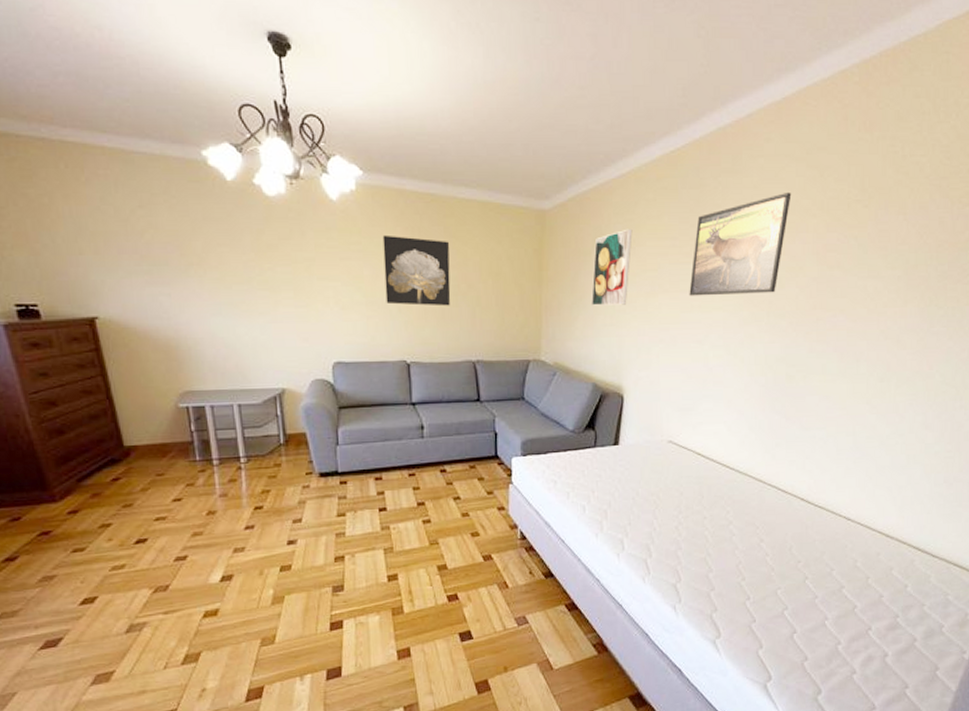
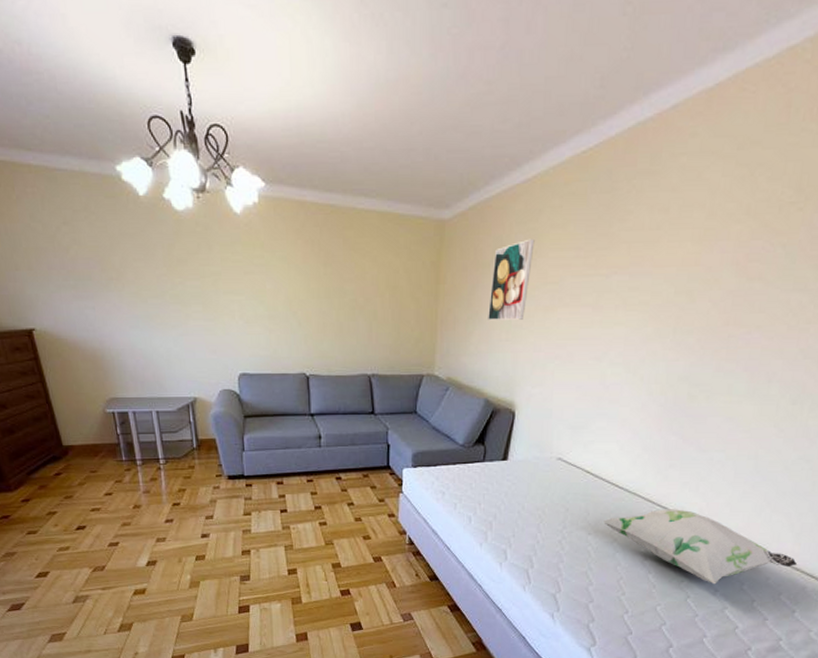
wall art: present [382,234,451,306] -> none [284,248,349,320]
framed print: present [689,192,792,296] -> none [590,194,715,311]
decorative pillow: none [718,487,903,564] -> present [604,509,797,585]

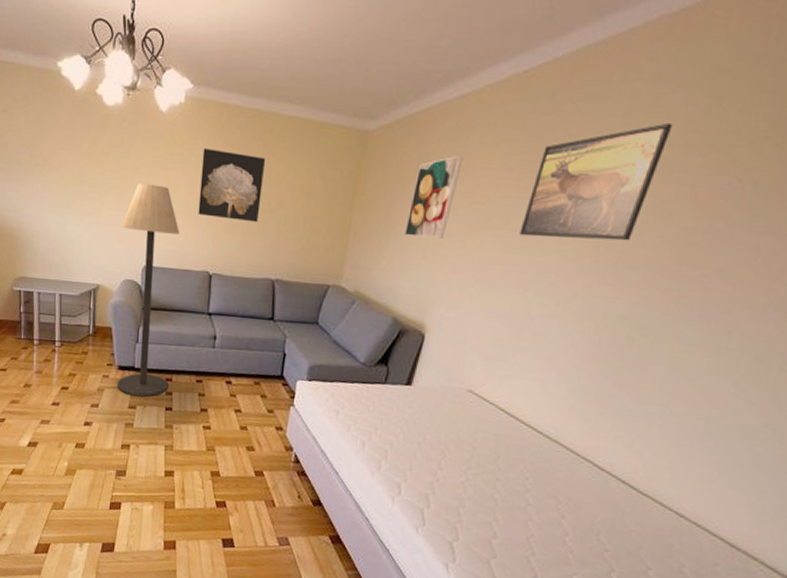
floor lamp: none [211,289,280,503] -> present [117,183,180,397]
wall art: none [284,248,349,320] -> present [198,147,266,223]
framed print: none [590,194,715,311] -> present [519,122,673,241]
decorative pillow: present [604,509,797,585] -> none [516,463,755,561]

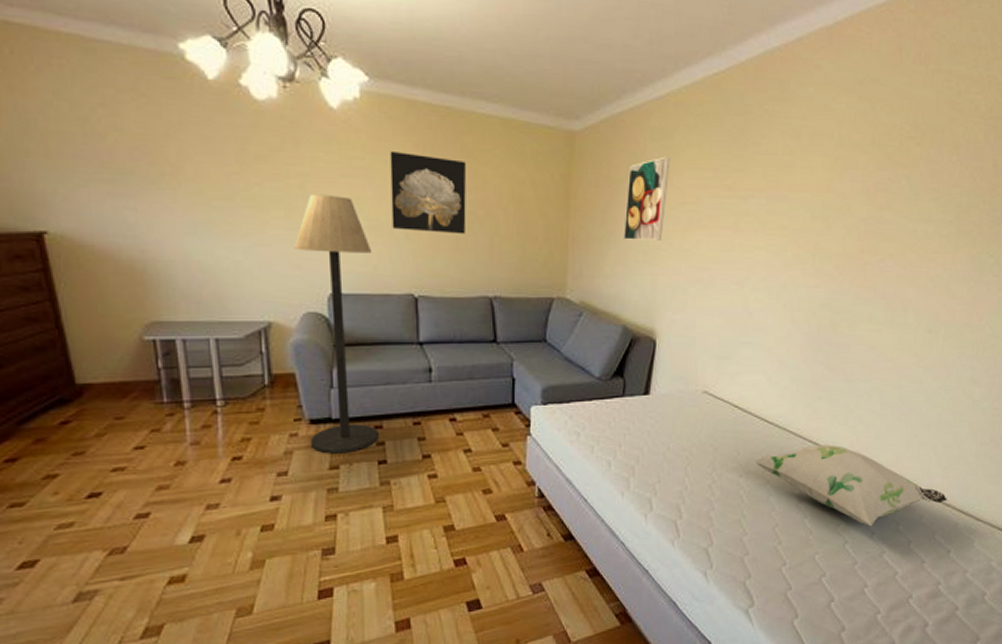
decorative pillow: none [516,463,755,561] -> present [755,444,947,527]
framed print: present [519,122,673,241] -> none [730,124,842,234]

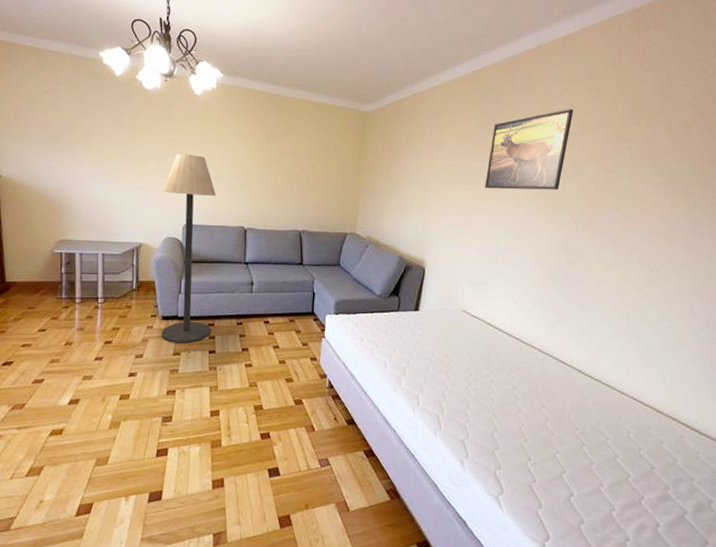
wall art: present [390,150,467,235] -> none [232,124,288,184]
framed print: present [624,156,670,240] -> none [402,130,439,192]
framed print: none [730,124,842,234] -> present [485,108,574,190]
decorative pillow: present [755,444,947,527] -> none [504,360,673,433]

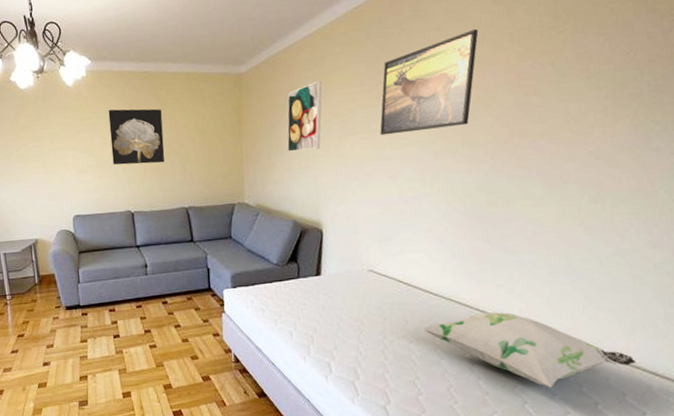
floor lamp: present [161,153,217,344] -> none [49,146,113,331]
wall art: none [232,124,288,184] -> present [108,108,165,165]
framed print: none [402,130,439,192] -> present [287,80,322,152]
decorative pillow: none [504,360,673,433] -> present [423,312,635,388]

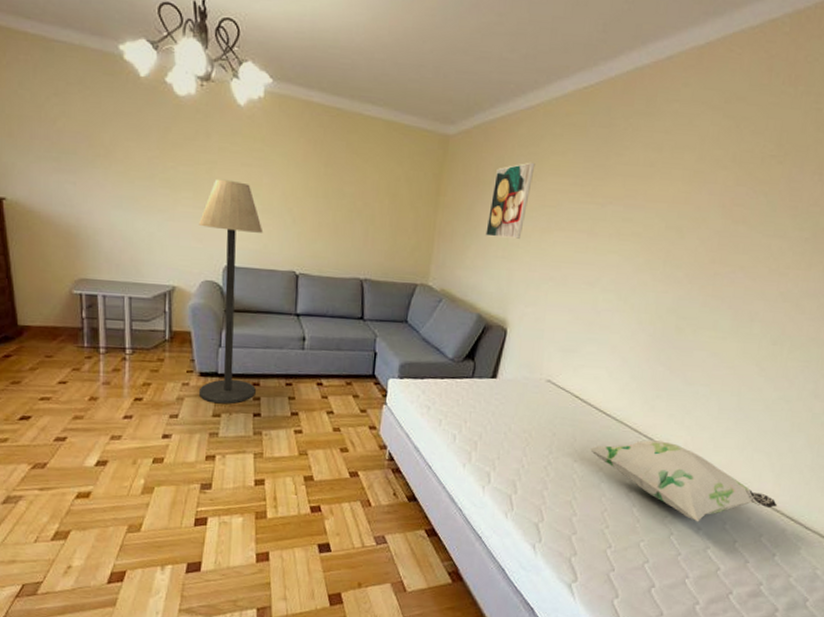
floor lamp: none [49,146,113,331] -> present [198,178,264,404]
wall art: present [108,108,165,165] -> none [282,144,351,222]
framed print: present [380,28,479,136] -> none [585,140,704,242]

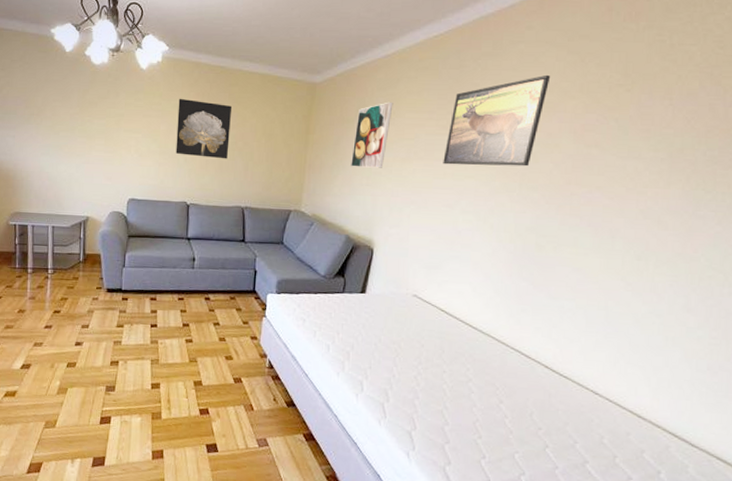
floor lamp: present [198,178,264,404] -> none [105,128,161,316]
wall art: none [282,144,351,222] -> present [175,98,233,159]
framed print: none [585,140,704,242] -> present [443,74,551,167]
decorative pillow: present [590,440,777,522] -> none [458,352,657,436]

